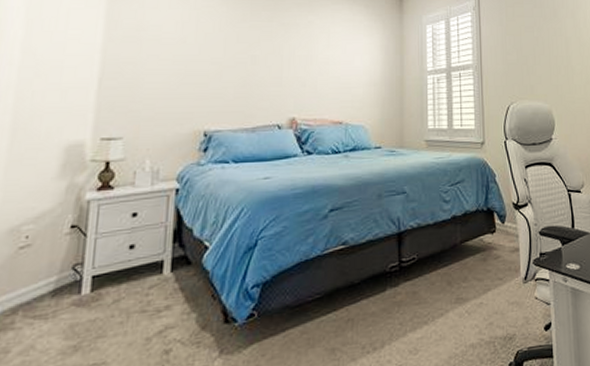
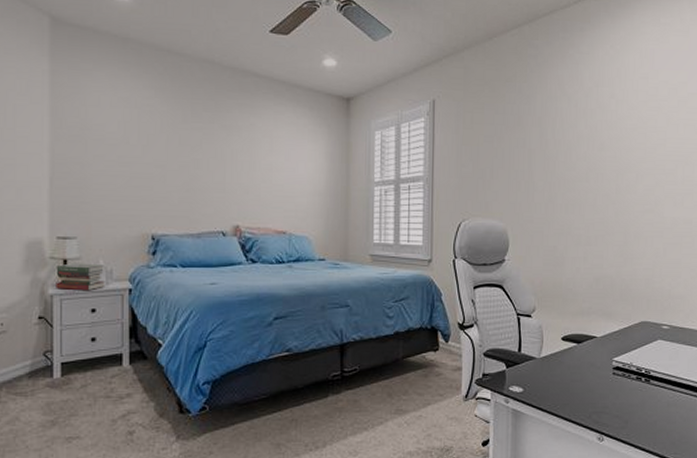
books: none [94,164,151,195] -> present [56,263,106,291]

